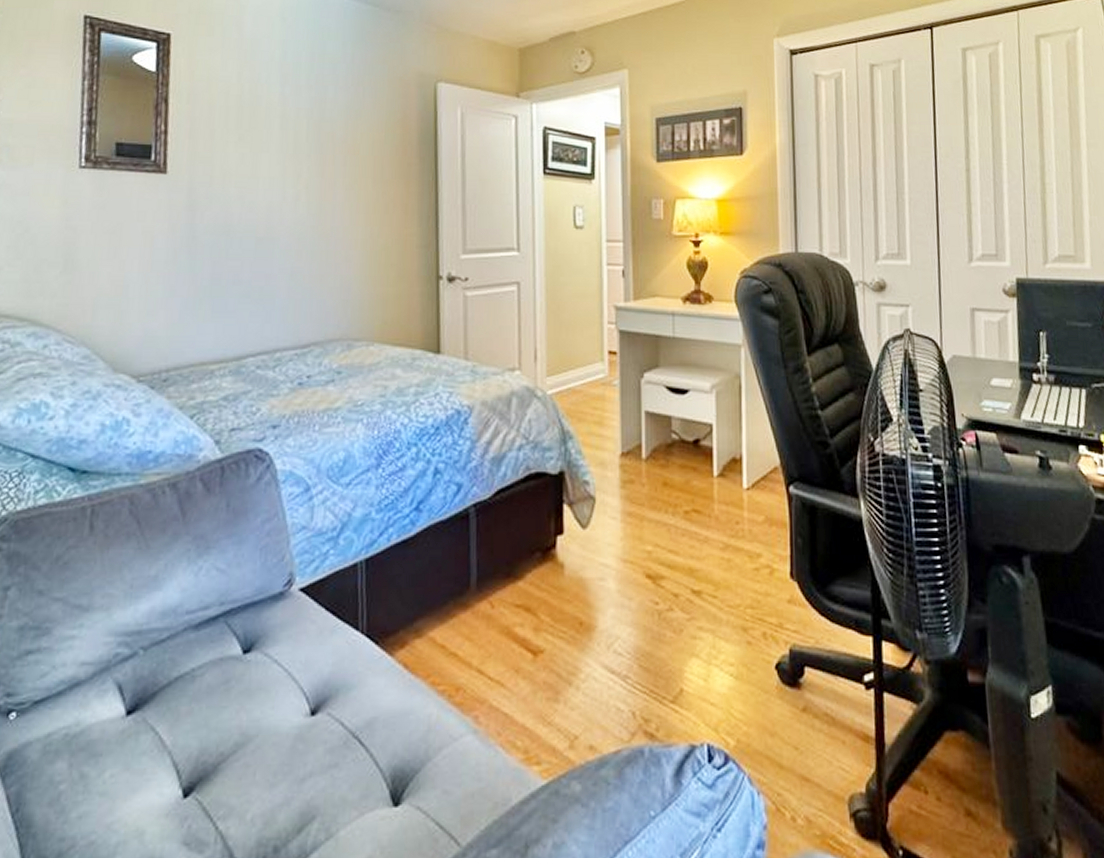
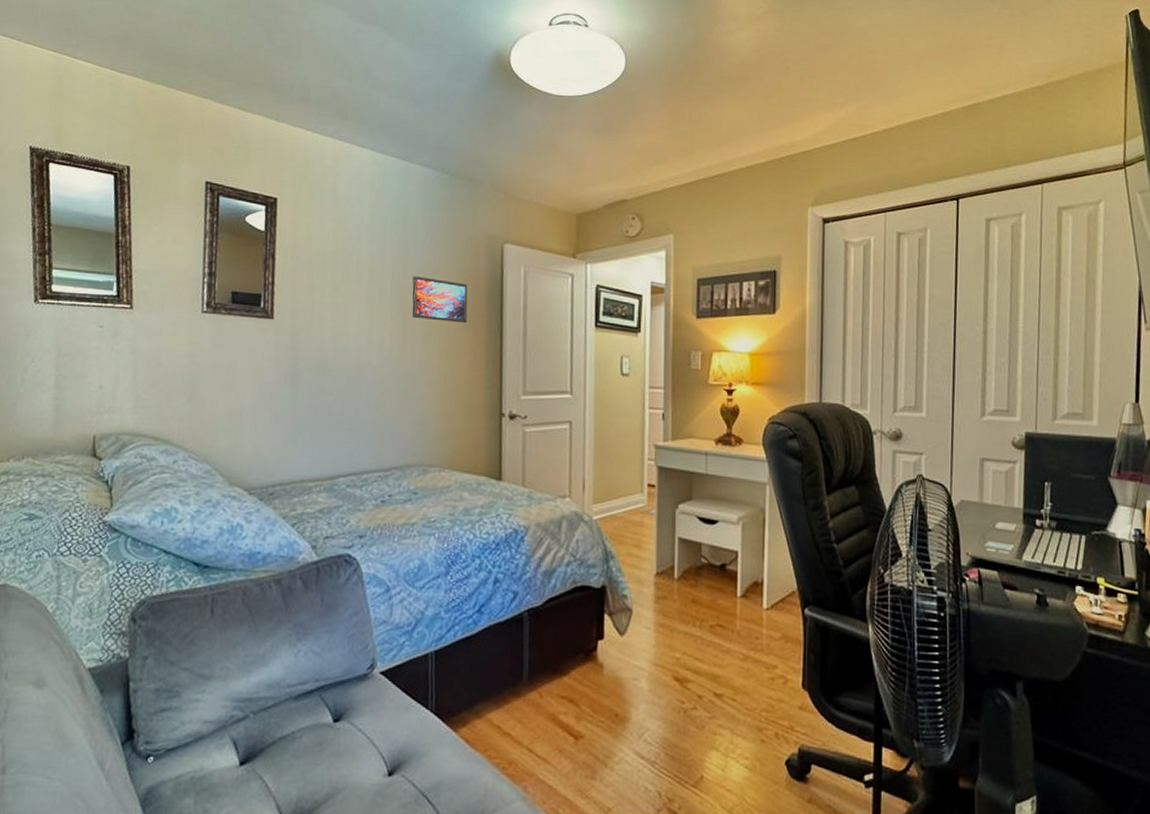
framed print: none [331,120,397,174] -> present [412,275,468,324]

